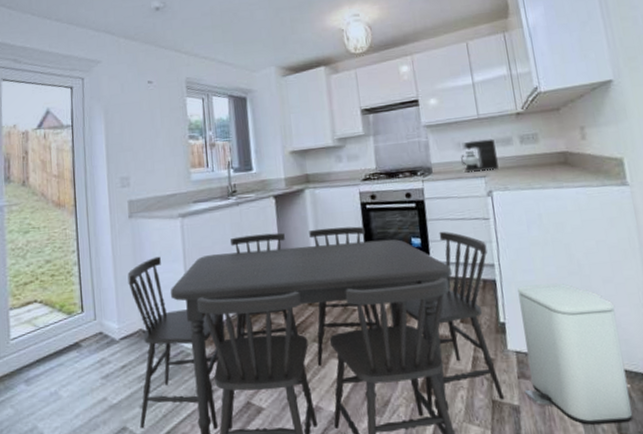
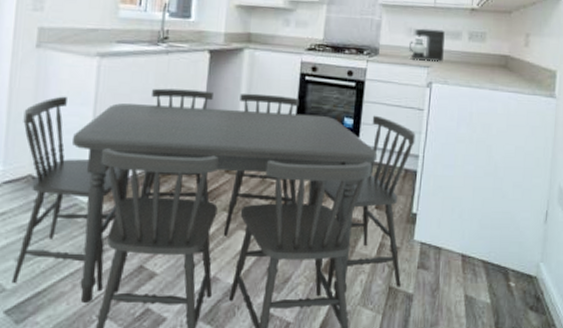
pedal bin: present [517,283,633,425] -> none [420,180,518,317]

